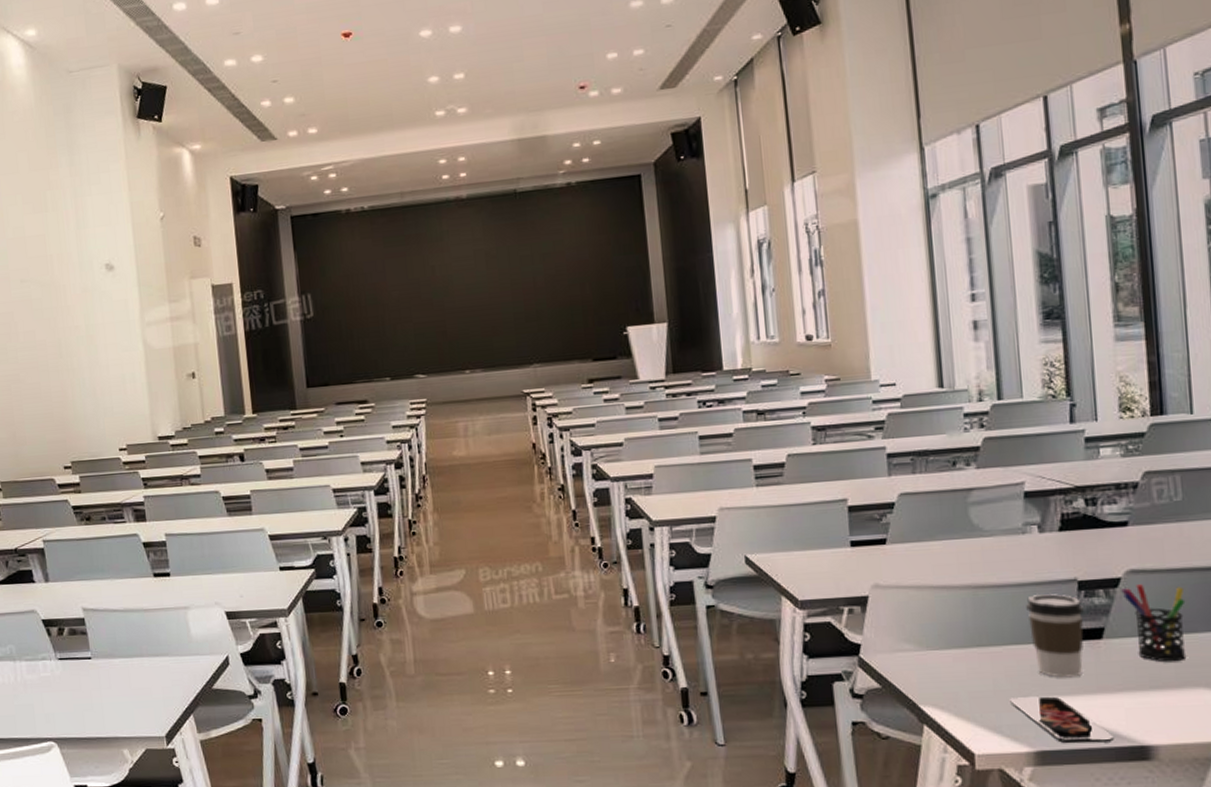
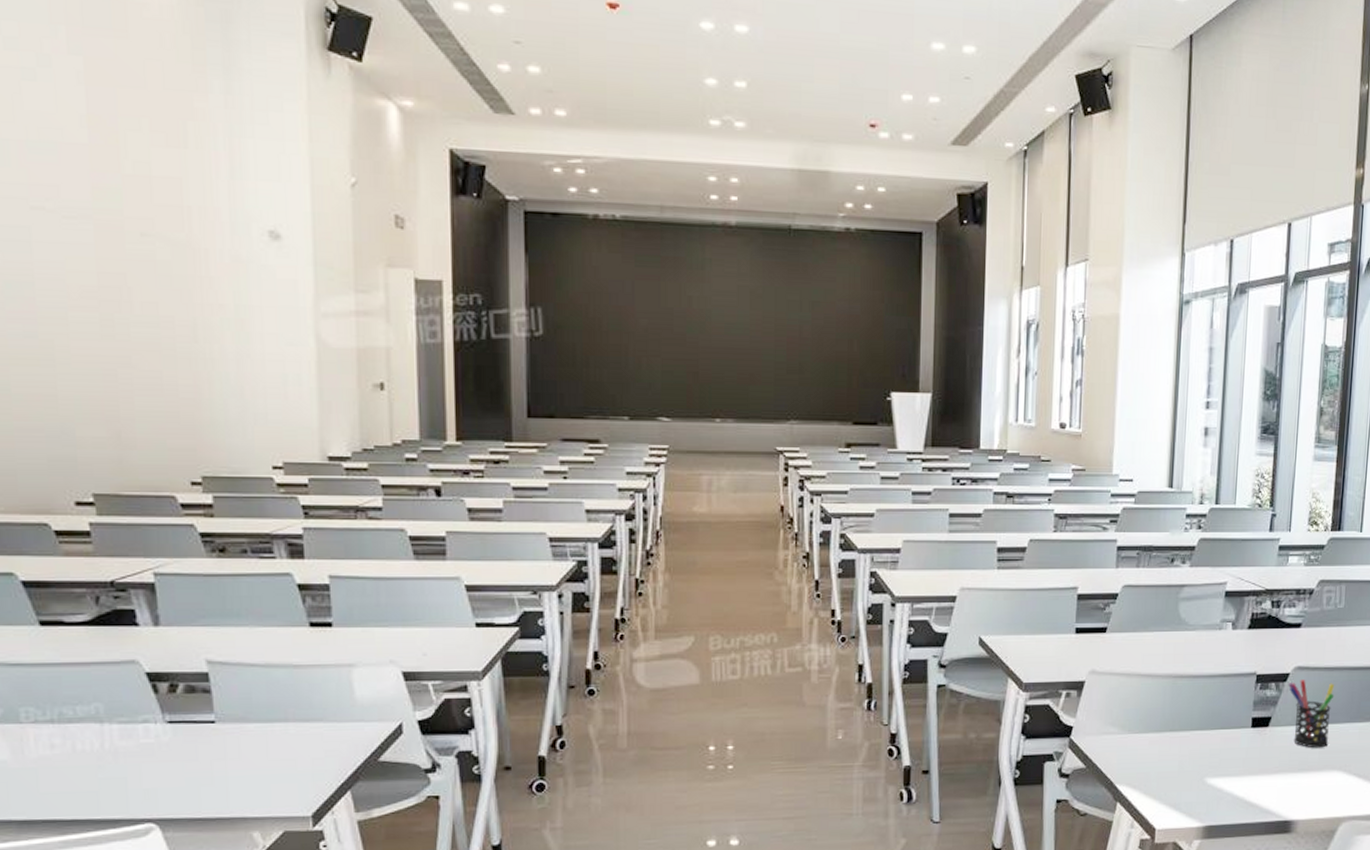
smartphone: present [1010,696,1114,744] -> none [1190,777,1266,819]
coffee cup: present [1026,593,1084,678] -> none [1213,684,1258,761]

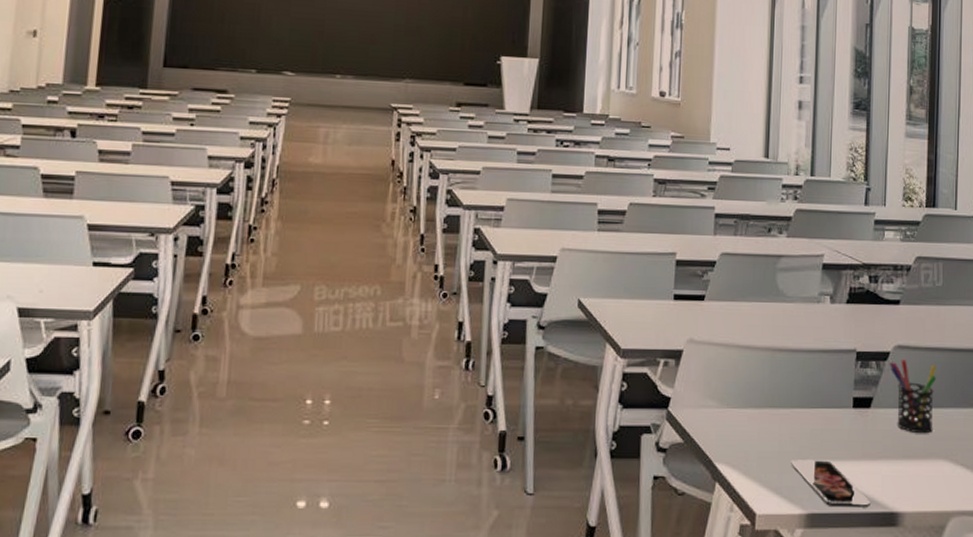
smartphone: none [1190,777,1266,819] -> present [791,460,871,508]

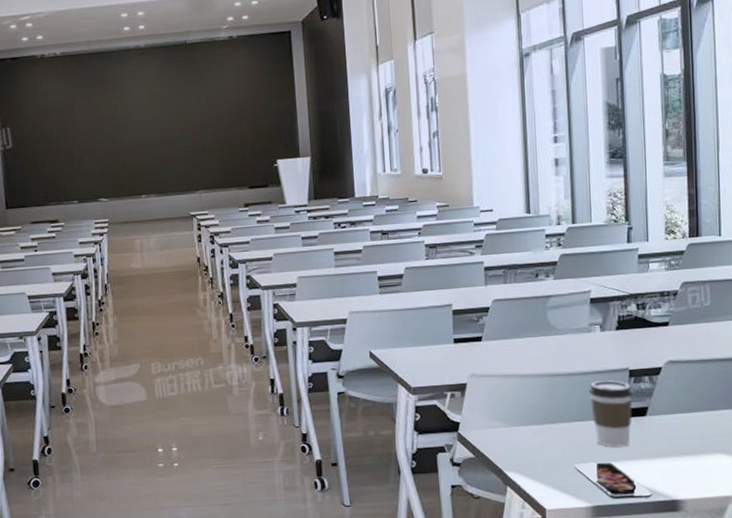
coffee cup: none [813,360,858,443] -> present [589,380,633,447]
pen holder: present [889,359,937,434] -> none [662,372,710,434]

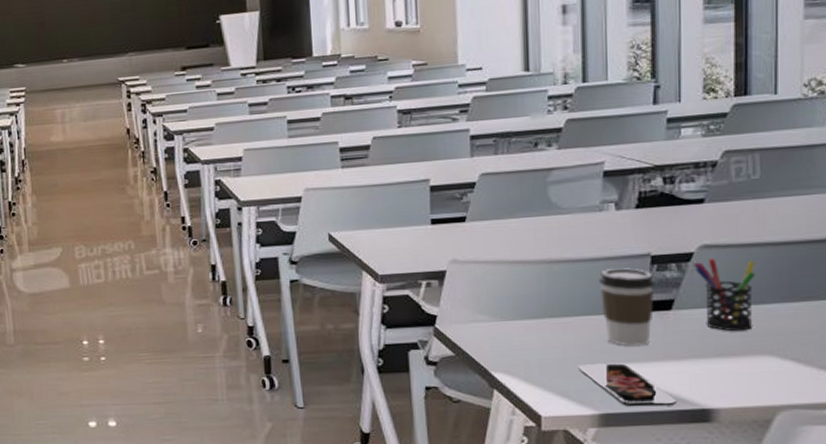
pen holder: none [662,372,710,434] -> present [693,258,756,332]

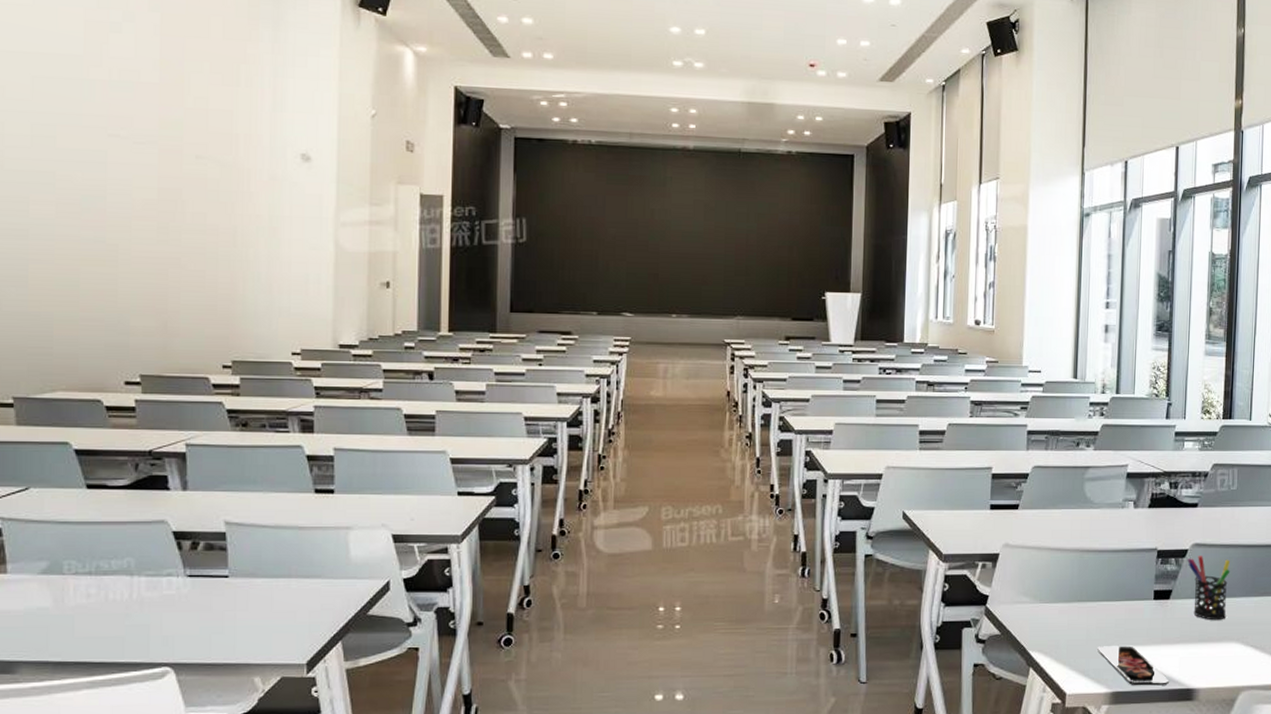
coffee cup: present [599,267,655,346] -> none [1118,559,1159,631]

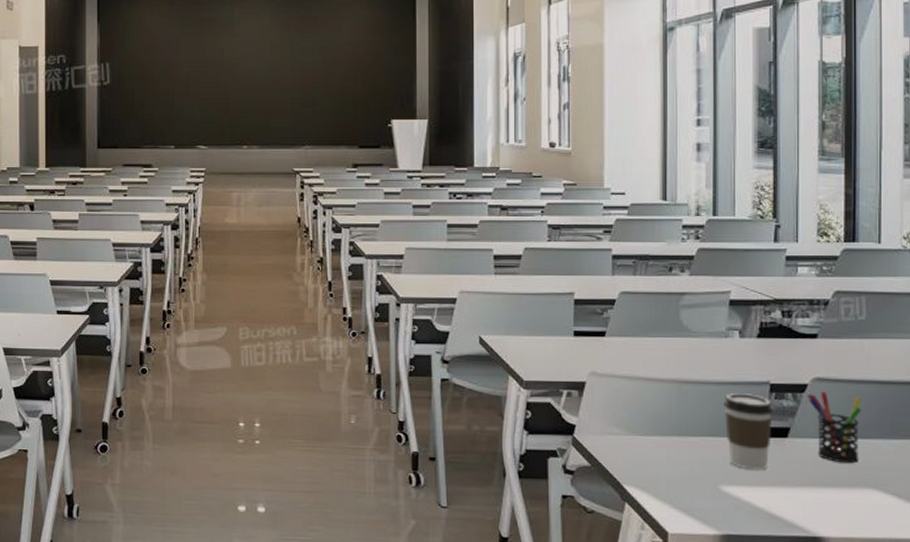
smartphone: present [1097,646,1169,686] -> none [703,484,791,531]
coffee cup: none [1118,559,1159,631] -> present [724,392,773,470]

